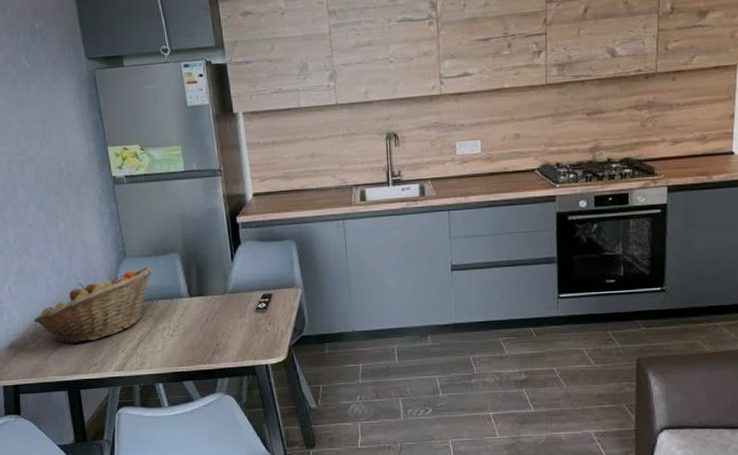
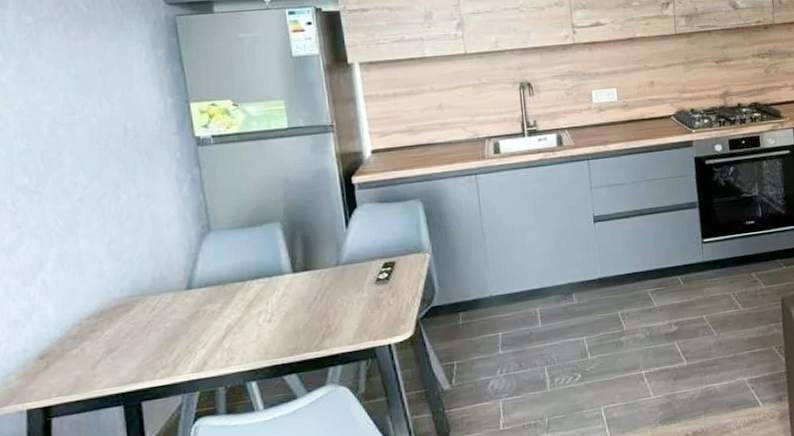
fruit basket: present [33,266,154,345] -> none [78,239,247,345]

